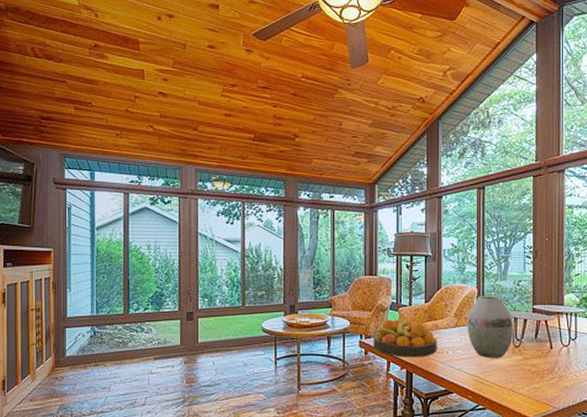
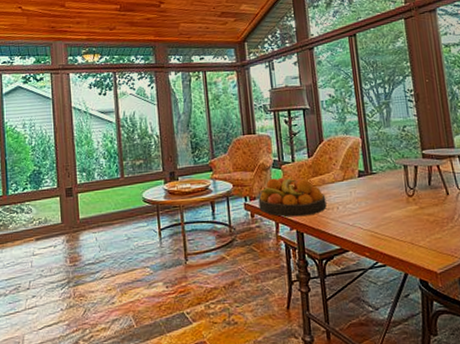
vase: present [467,296,514,358] -> none [354,144,405,211]

